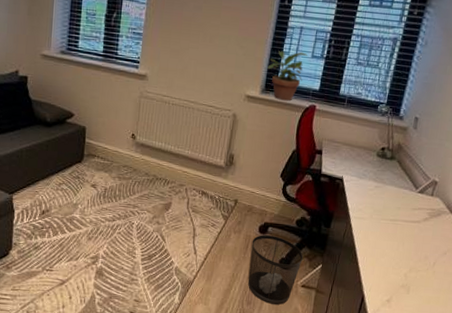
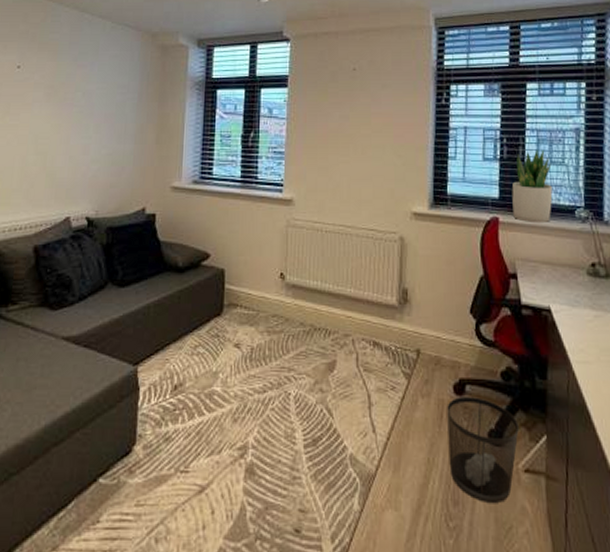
potted plant: present [267,51,308,101] -> none [433,155,478,215]
planter: none [328,52,368,114] -> present [512,149,553,224]

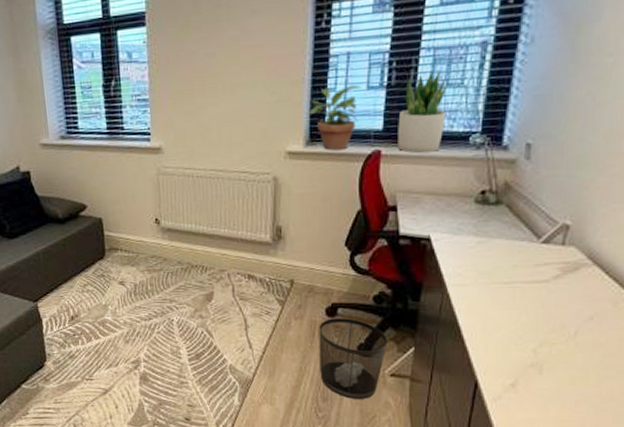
potted plant: none [433,155,478,215] -> present [310,84,361,151]

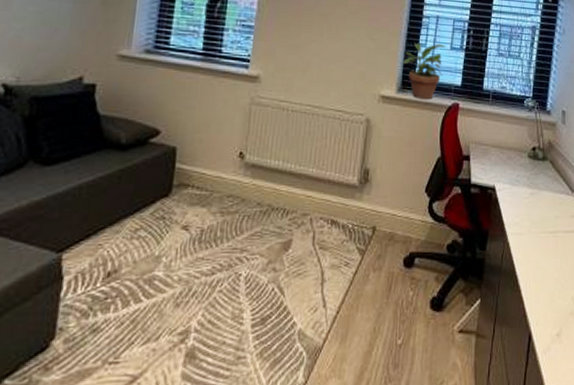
waste bin: present [319,318,388,399] -> none [393,269,458,363]
planter: present [398,70,448,154] -> none [472,43,509,111]

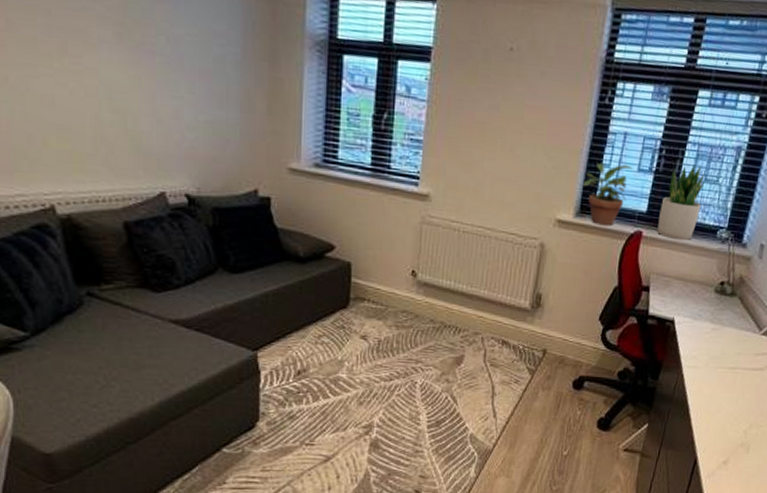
planter: none [472,43,509,111] -> present [657,165,706,241]

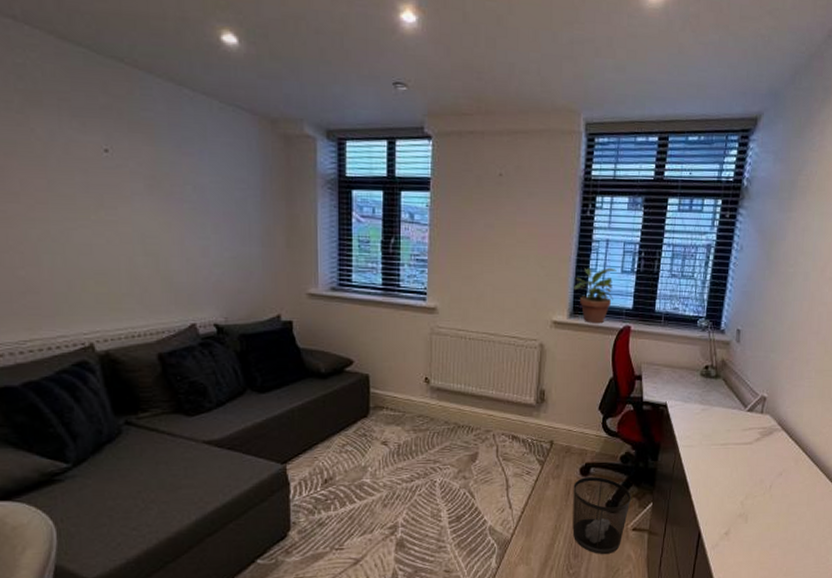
waste bin: none [559,391,626,473] -> present [572,477,631,554]
planter: present [657,165,706,241] -> none [644,263,682,332]

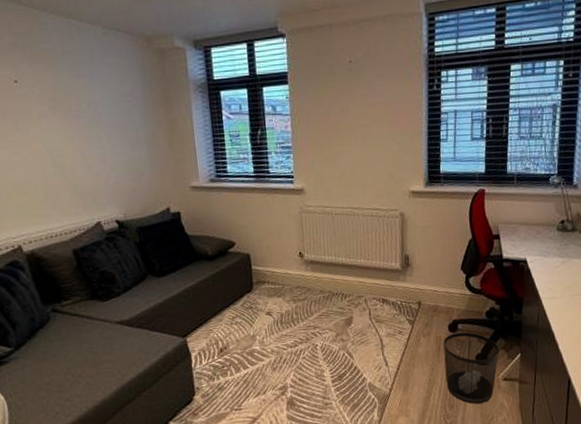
potted plant: present [574,267,617,324] -> none [427,136,467,191]

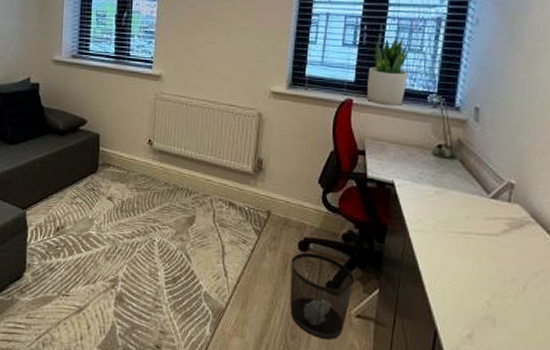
planter: none [496,126,531,192] -> present [367,37,409,107]

